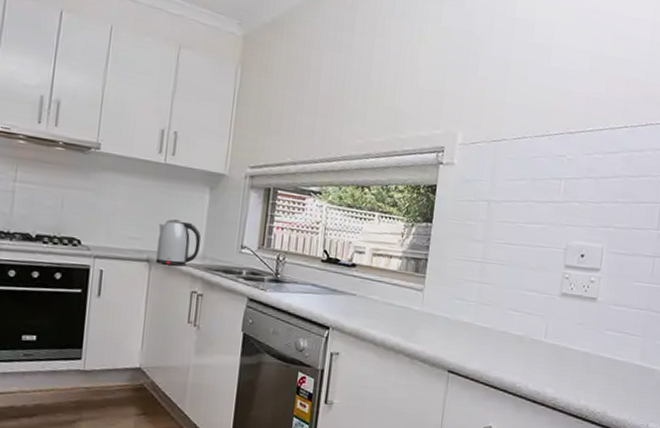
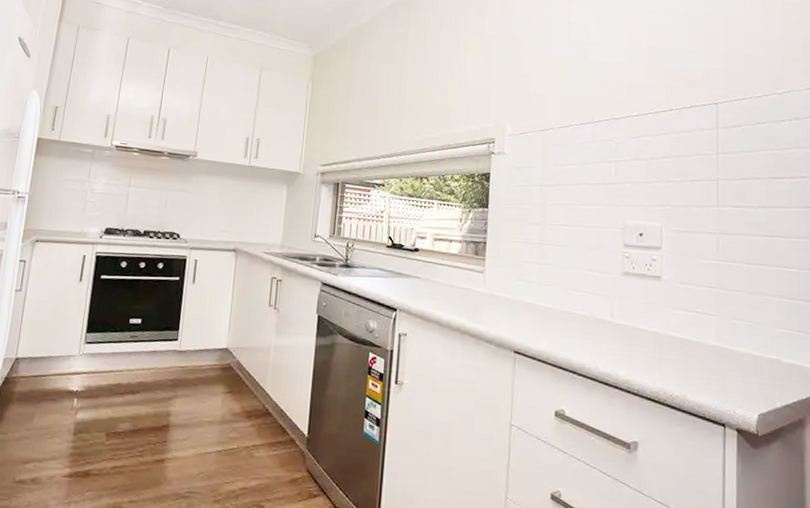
kettle: present [155,219,201,267] -> none [241,213,280,255]

